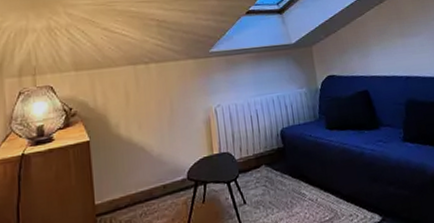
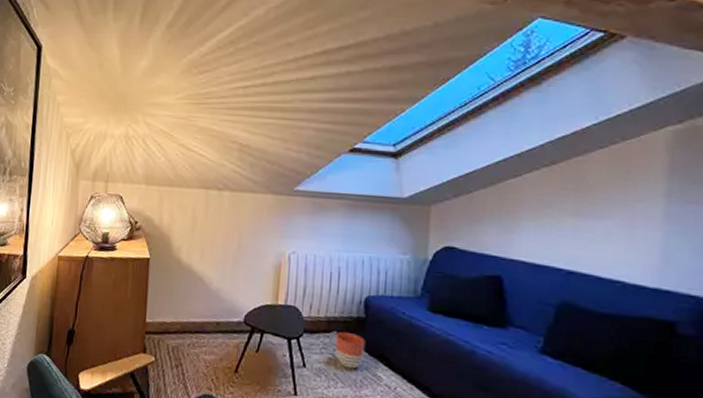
planter: none [264,163,289,194] -> present [335,332,366,369]

